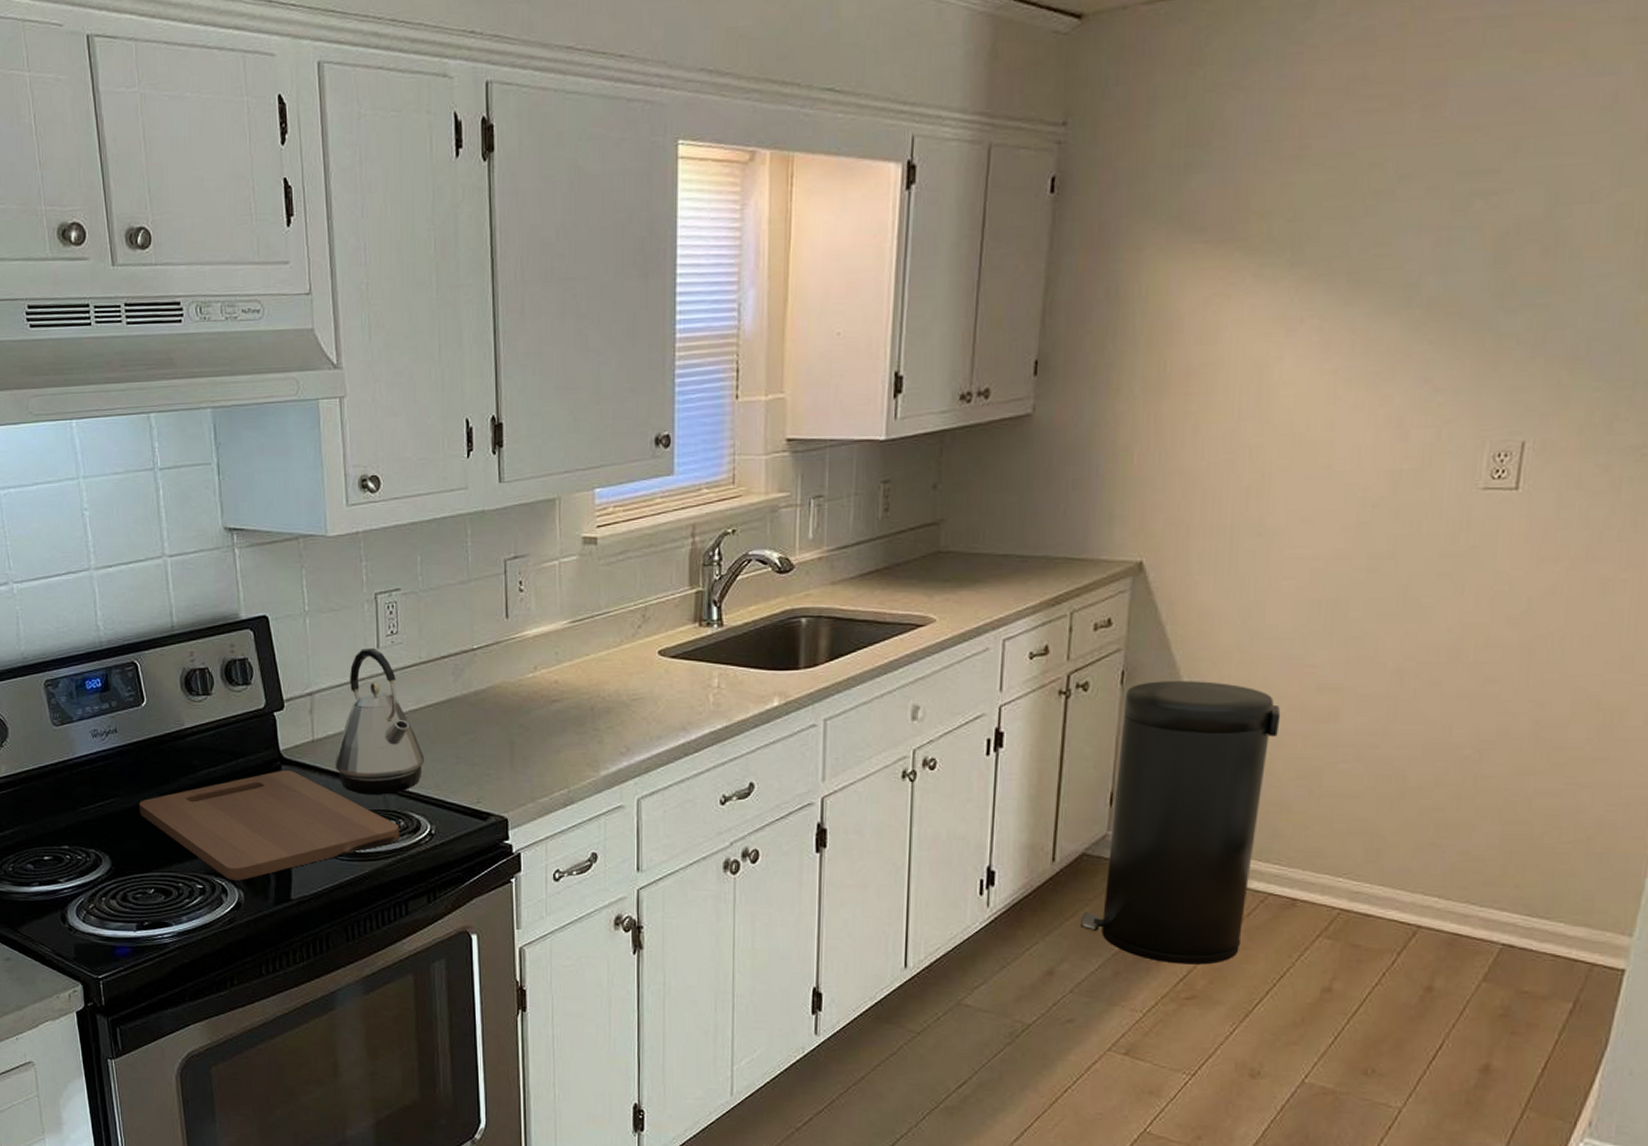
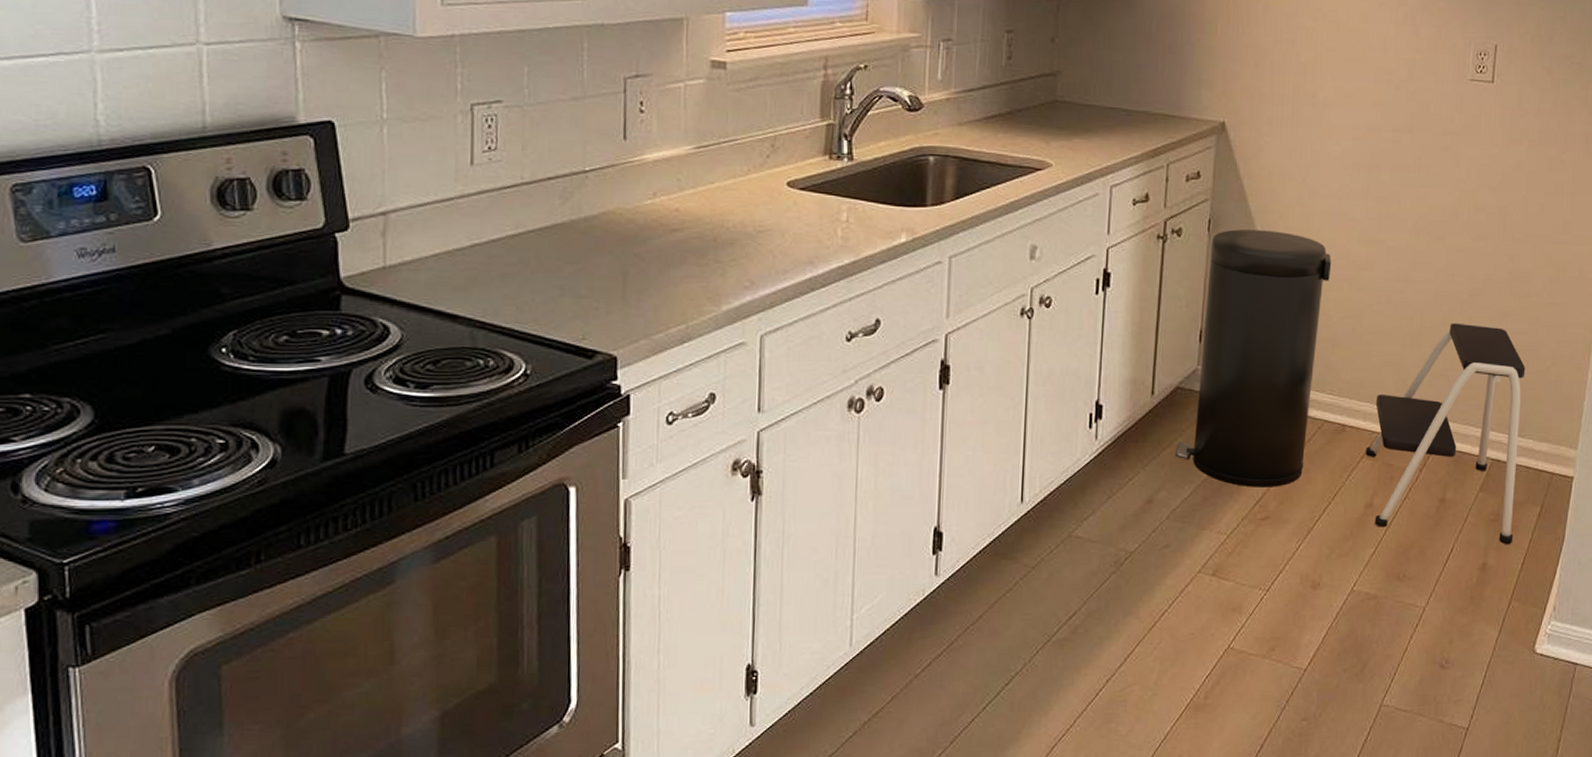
cutting board: present [138,769,399,881] -> none [139,300,487,433]
kettle: present [334,647,424,795] -> none [410,163,522,330]
step stool: none [1323,783,1556,1044] -> present [1365,323,1526,544]

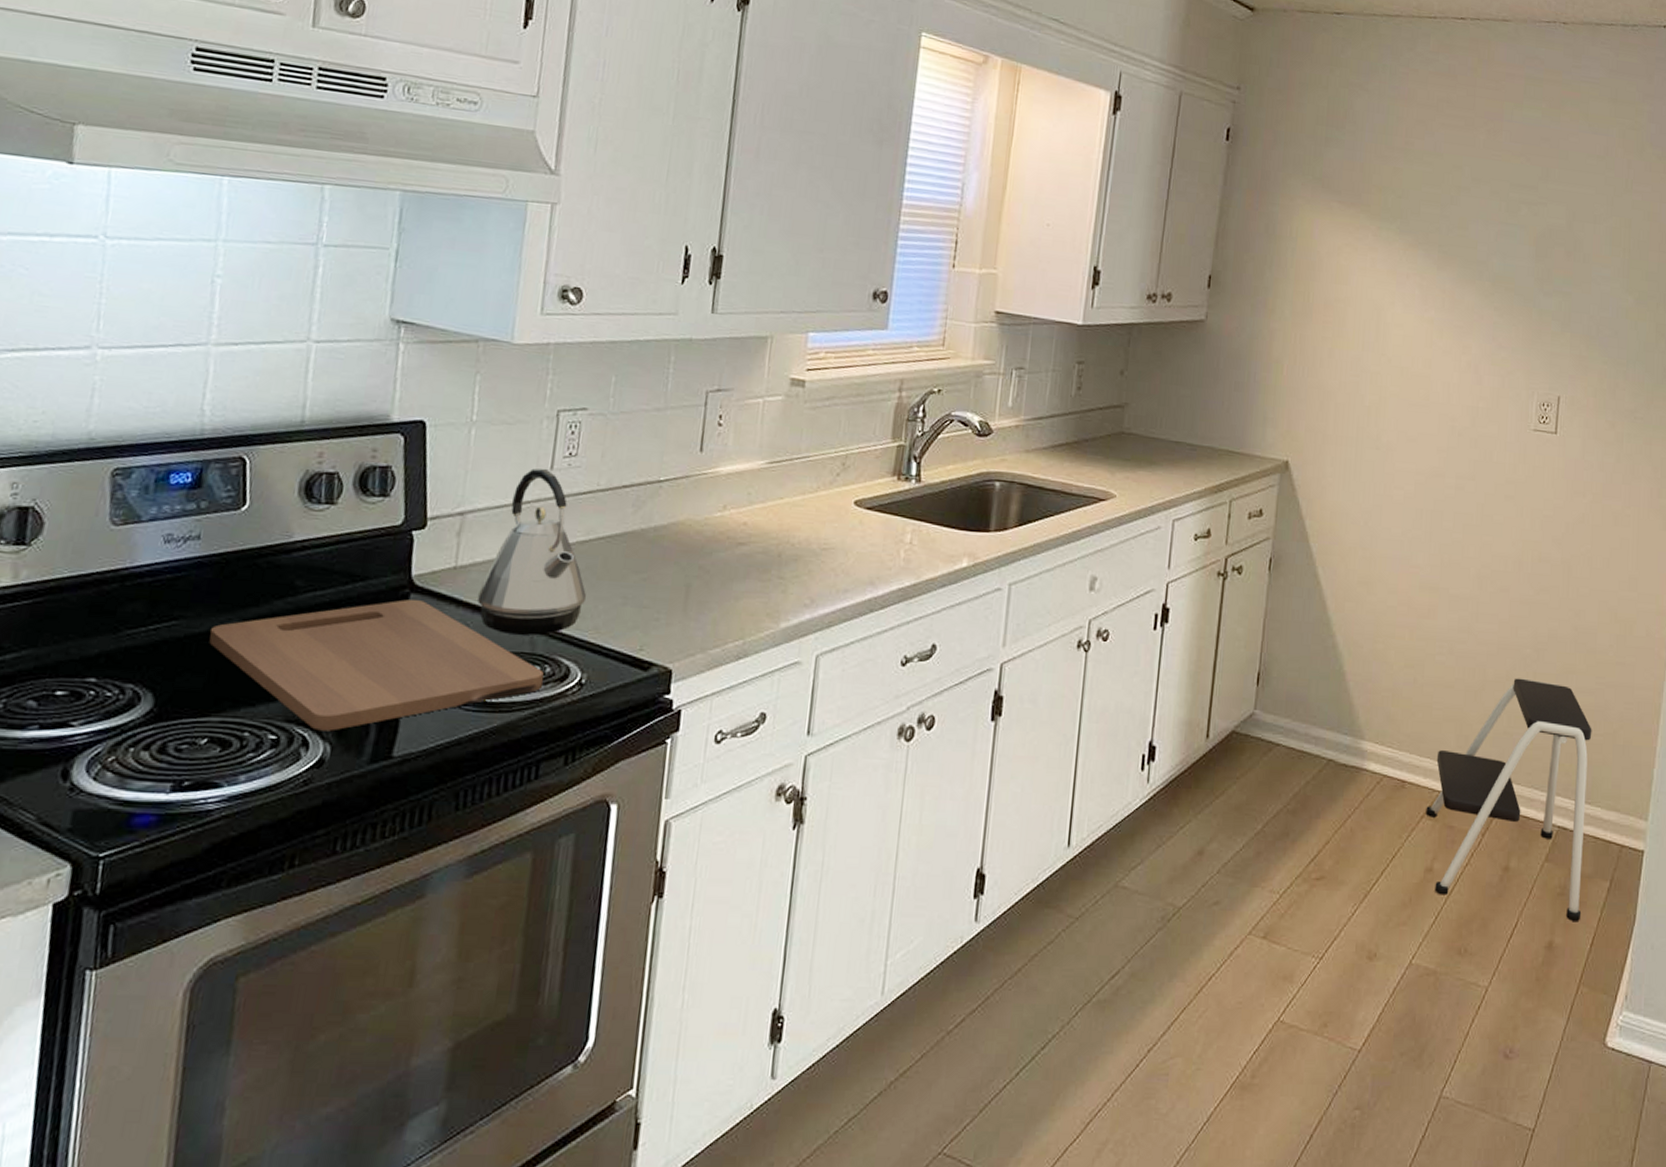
cutting board: none [139,300,487,433] -> present [209,599,544,732]
kettle: none [410,163,522,330] -> present [477,468,586,636]
pedal bin: present [1176,229,1332,487] -> none [1229,570,1393,845]

